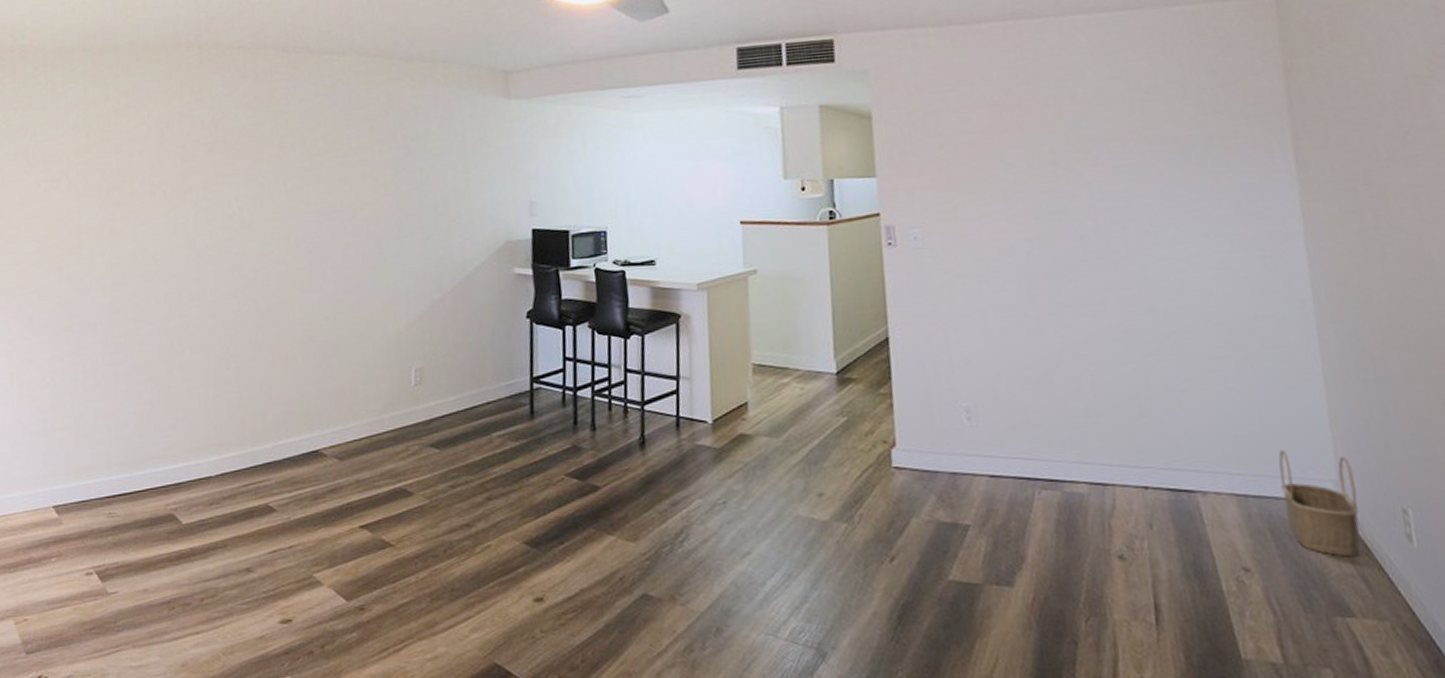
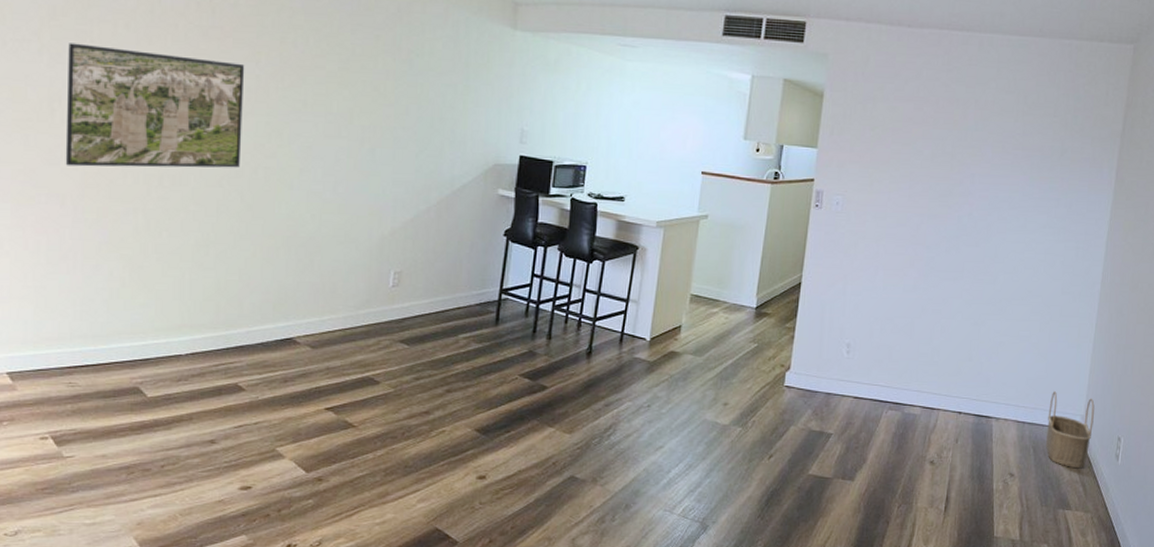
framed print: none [92,173,252,294] -> present [65,43,245,168]

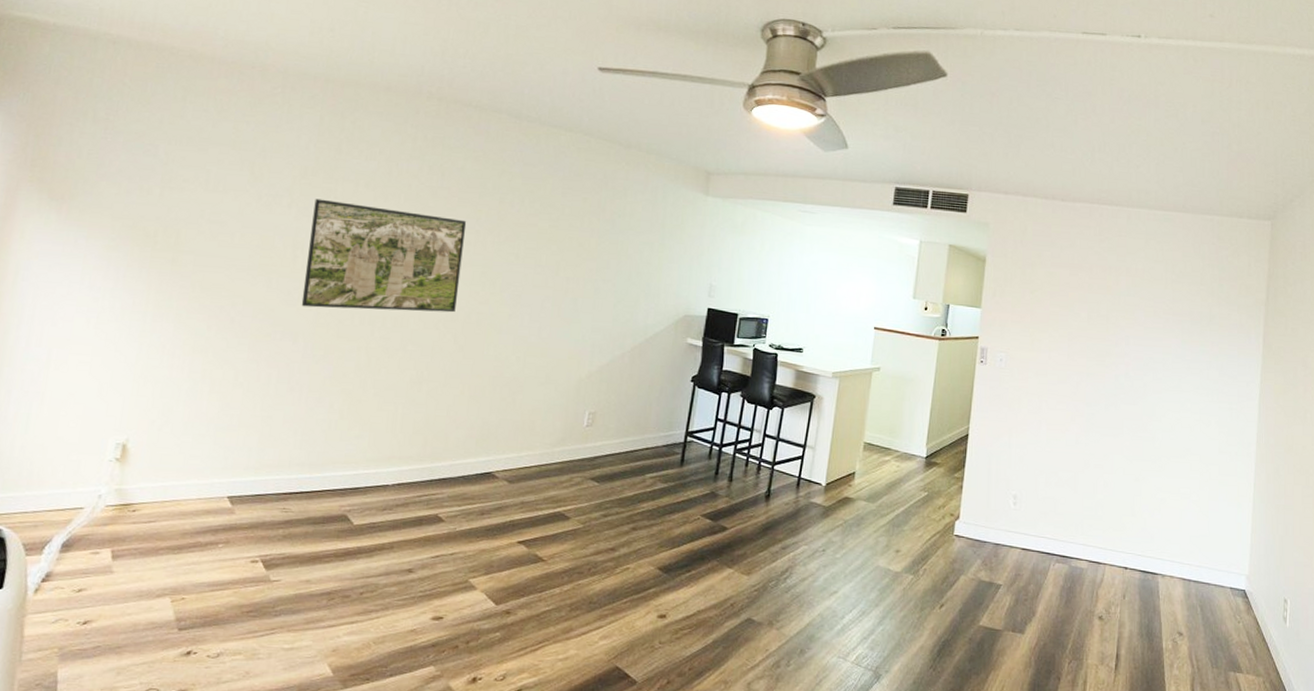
wicker basket: present [1046,391,1095,469] -> none [1213,550,1259,630]

